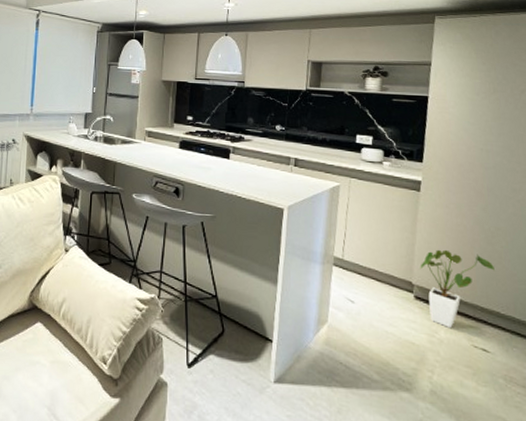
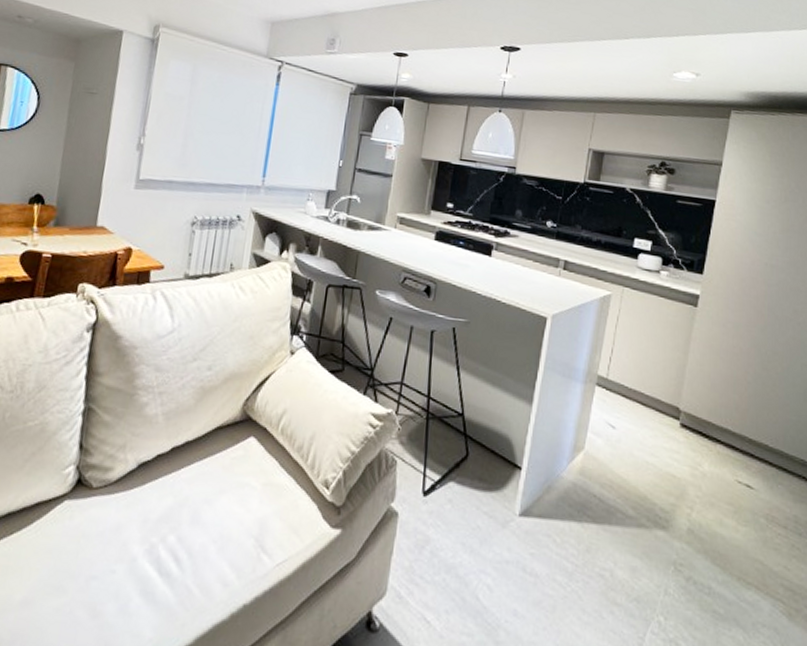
house plant: present [420,249,495,328] -> none [689,372,767,460]

